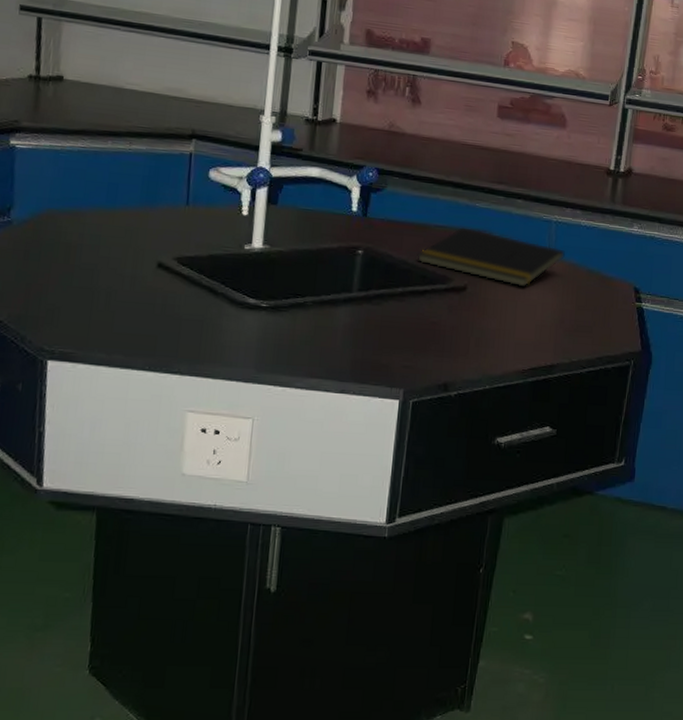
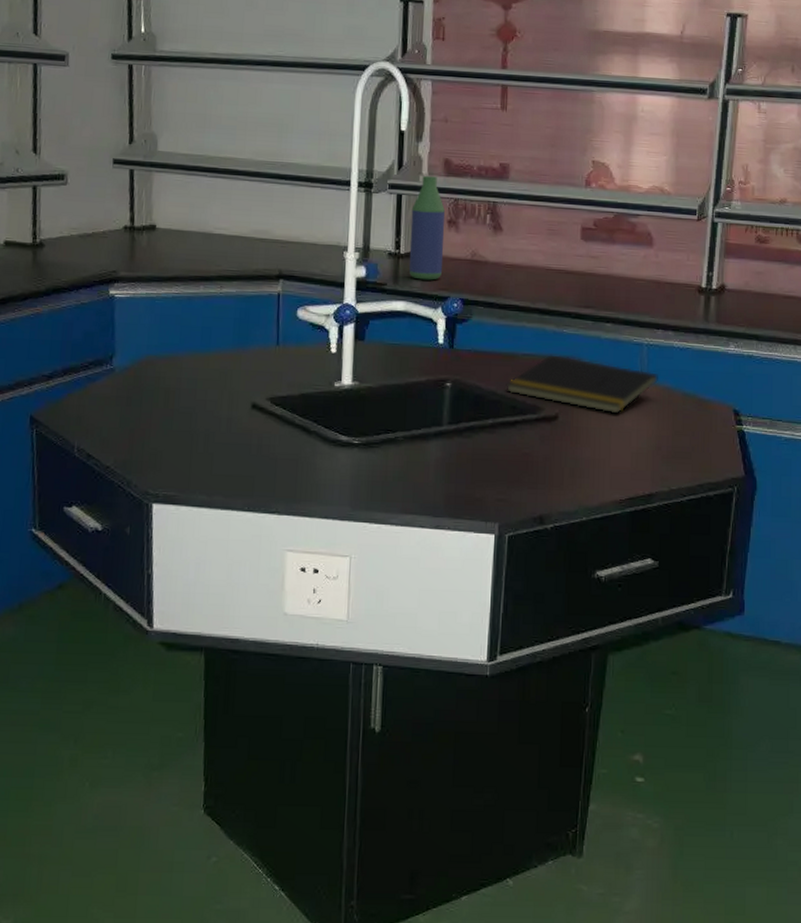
bottle: none [325,45,365,149] -> present [408,176,446,280]

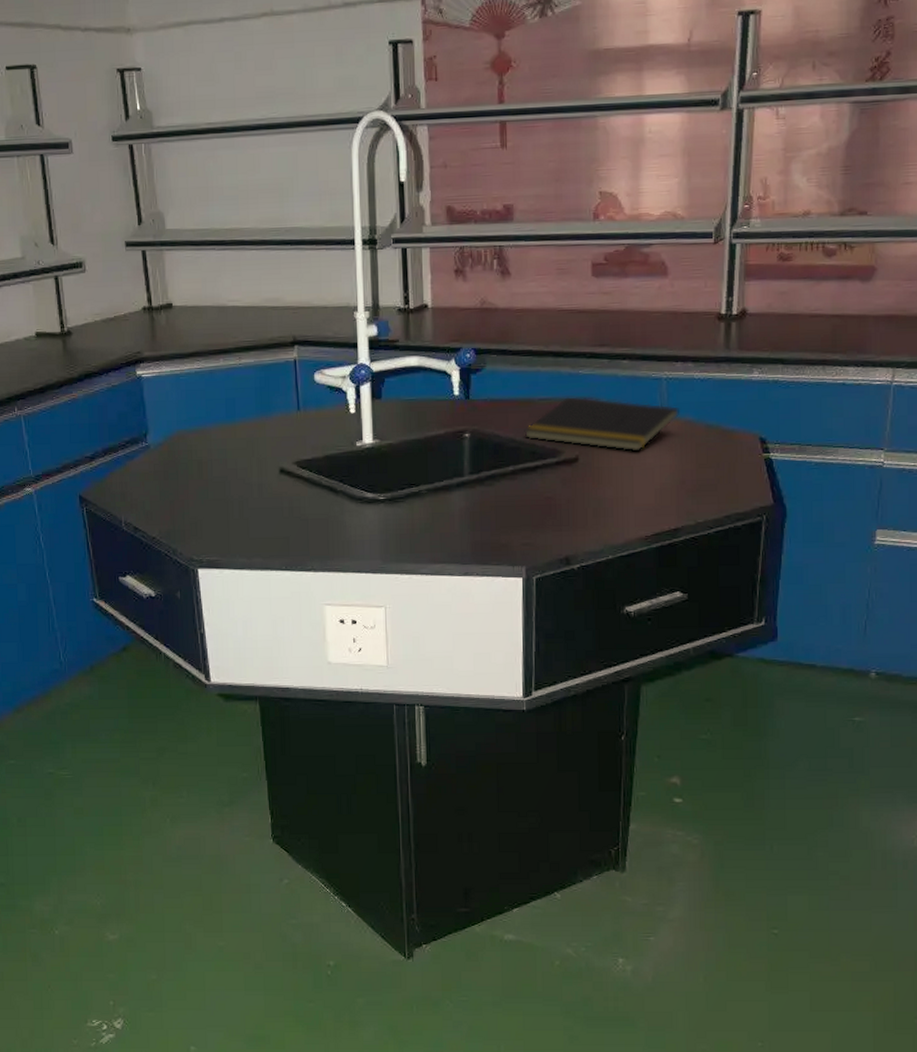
bottle: present [408,176,446,280] -> none [417,226,453,333]

